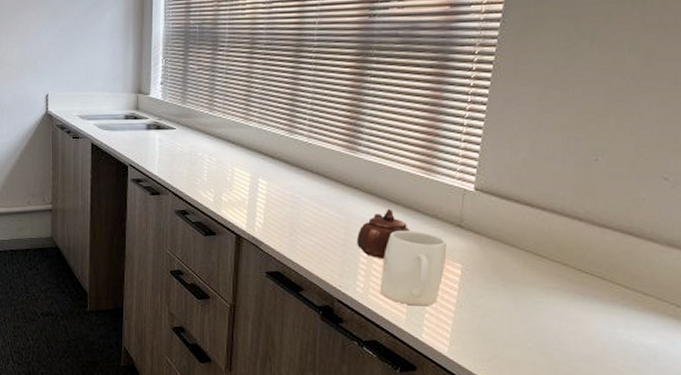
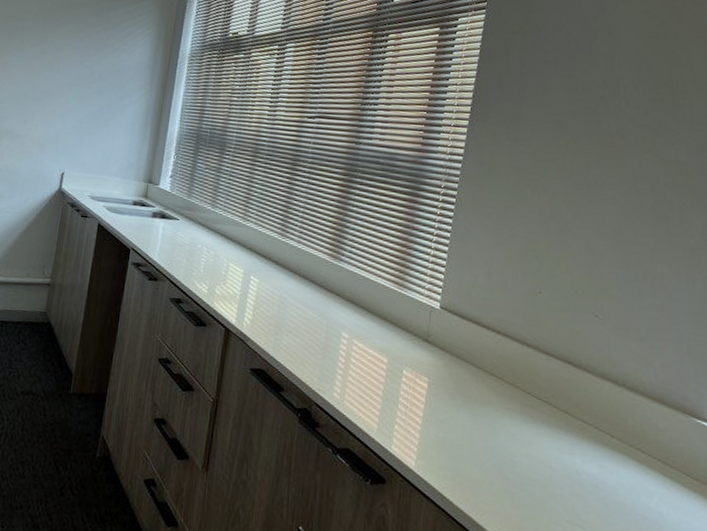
teapot: present [357,208,410,258] -> none [336,317,384,365]
mug: present [380,231,446,306] -> none [355,339,415,417]

